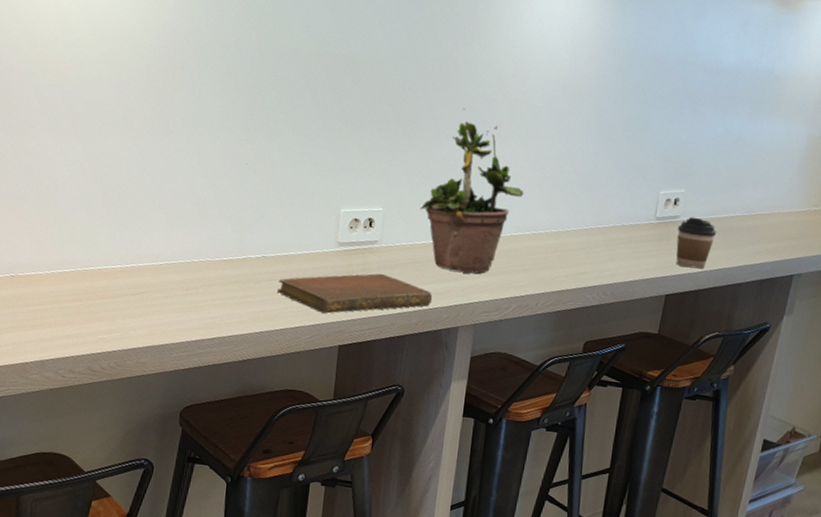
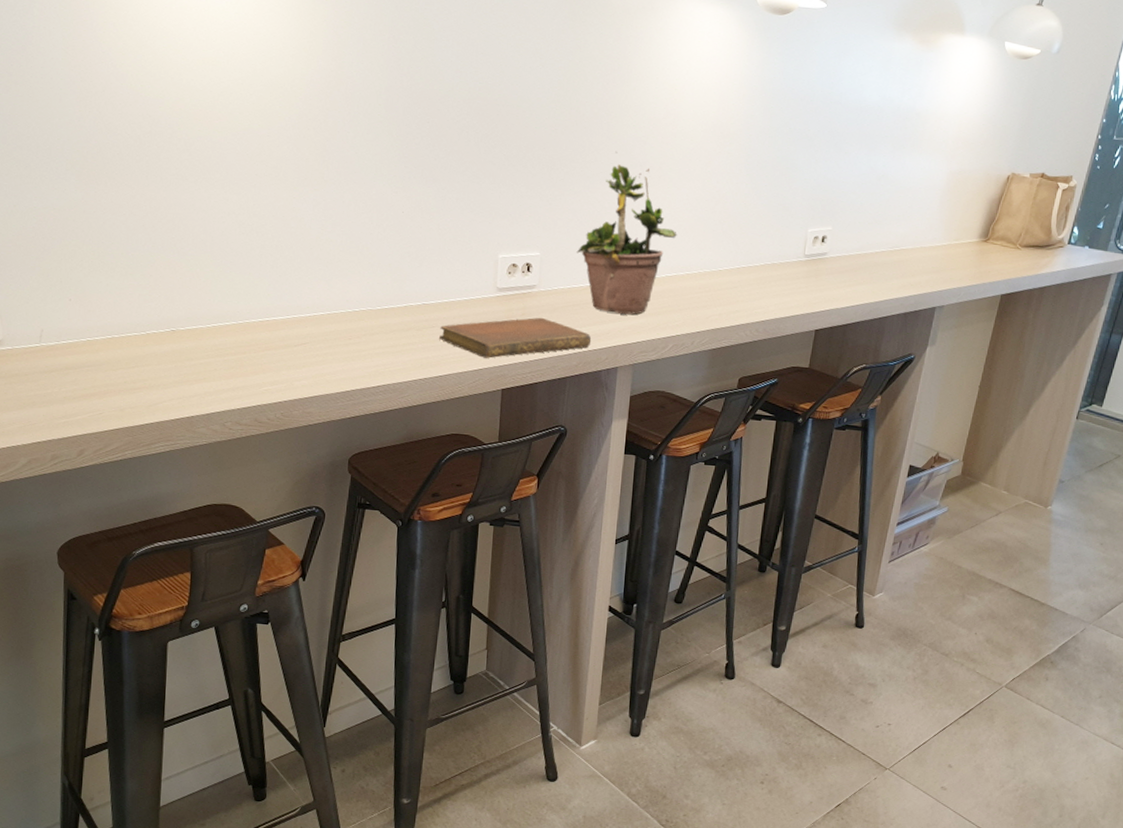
coffee cup: present [676,217,717,269] -> none [824,253,863,304]

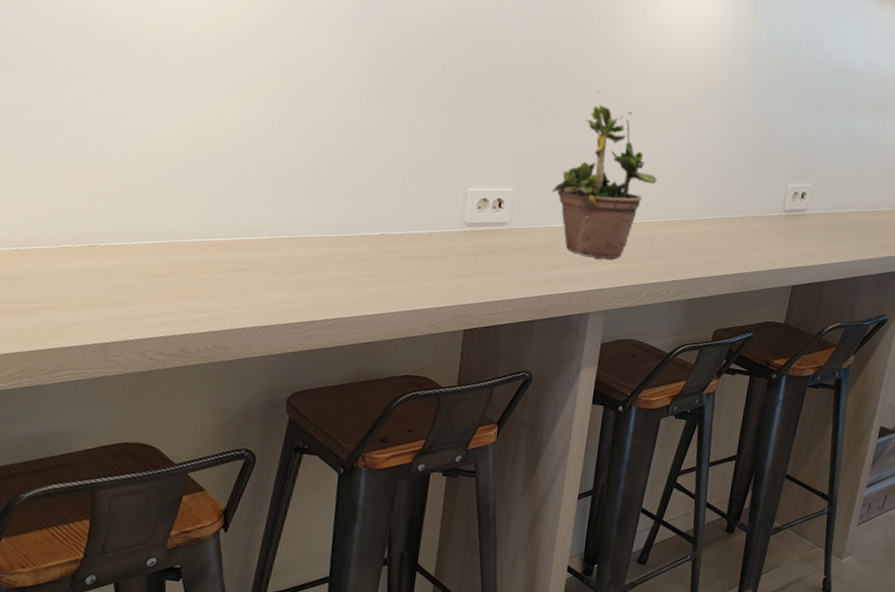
notebook: present [439,317,592,358] -> none [398,256,564,296]

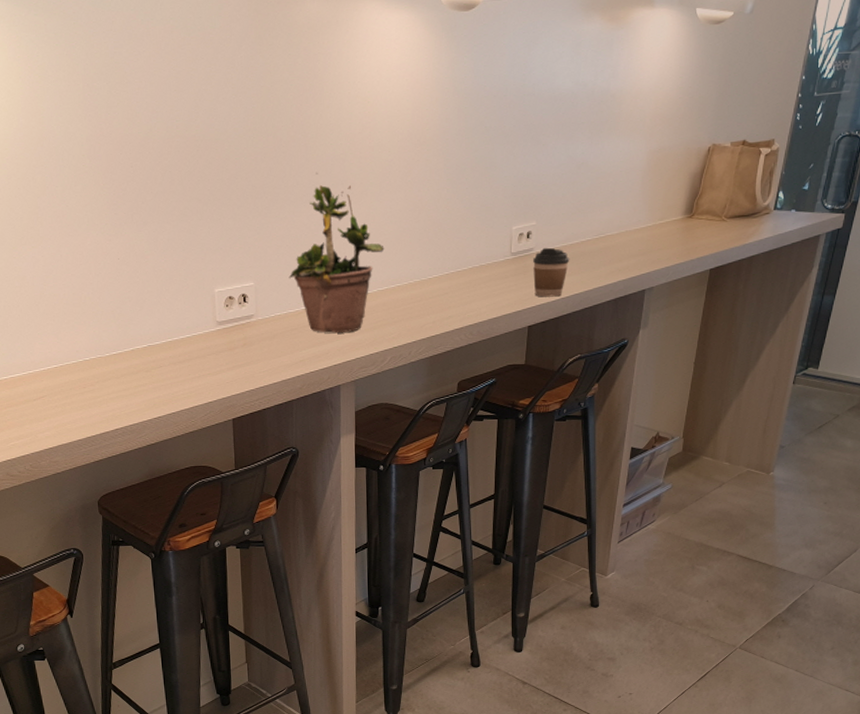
coffee cup: none [802,210,841,262] -> present [533,247,570,297]

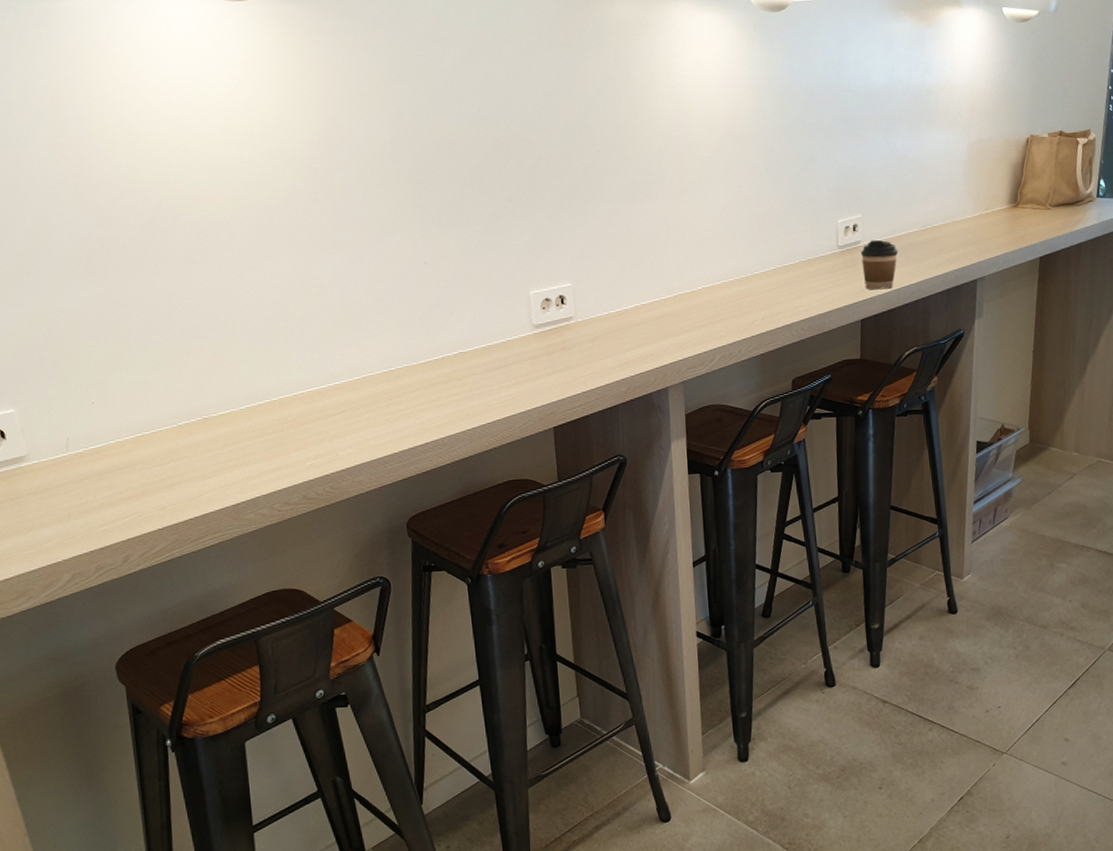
potted plant: present [288,172,385,333] -> none [608,170,708,333]

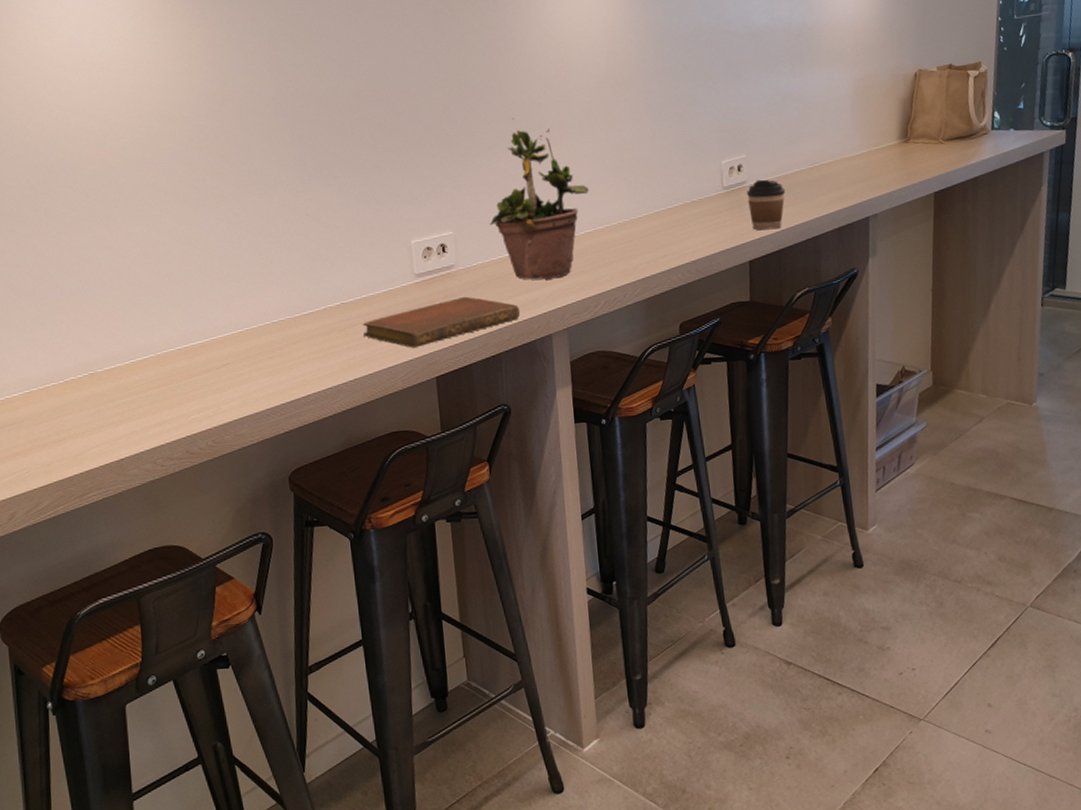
notebook: none [481,348,638,398] -> present [363,296,521,348]
potted plant: none [608,170,708,333] -> present [489,117,589,280]

